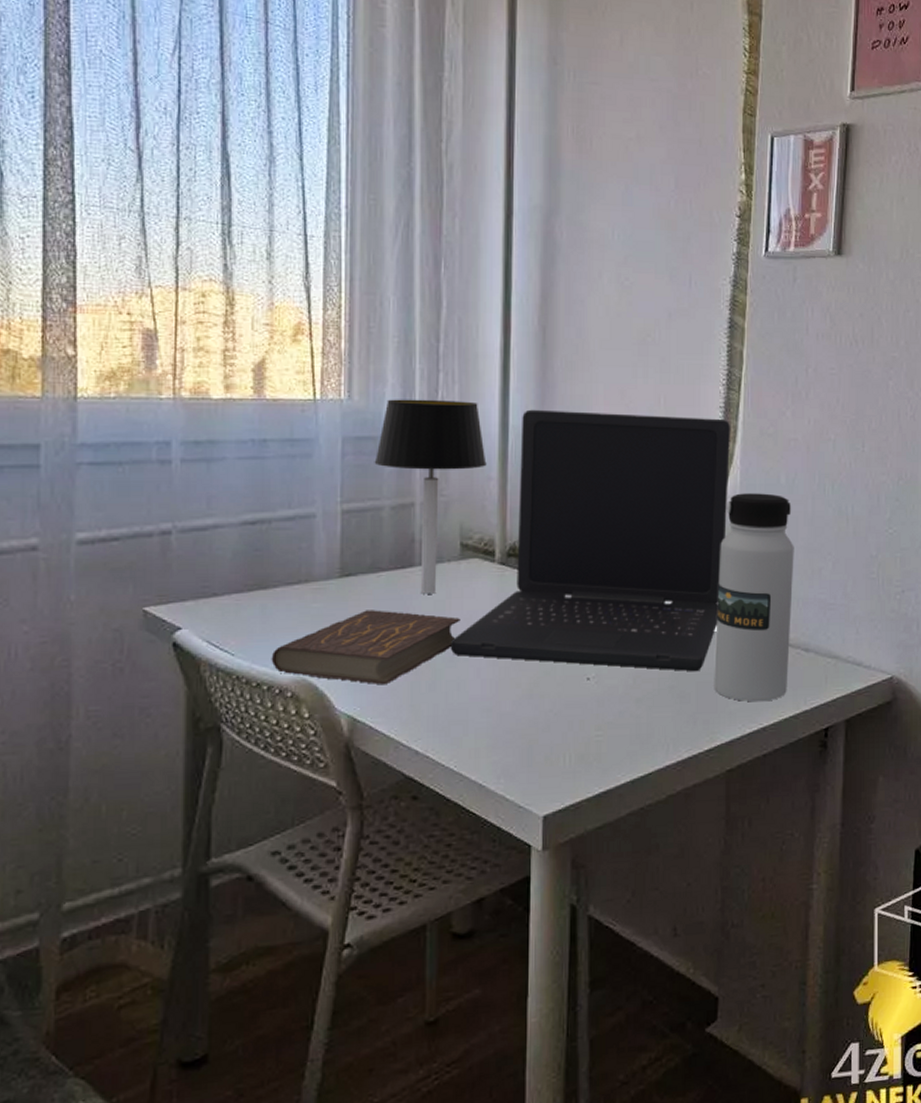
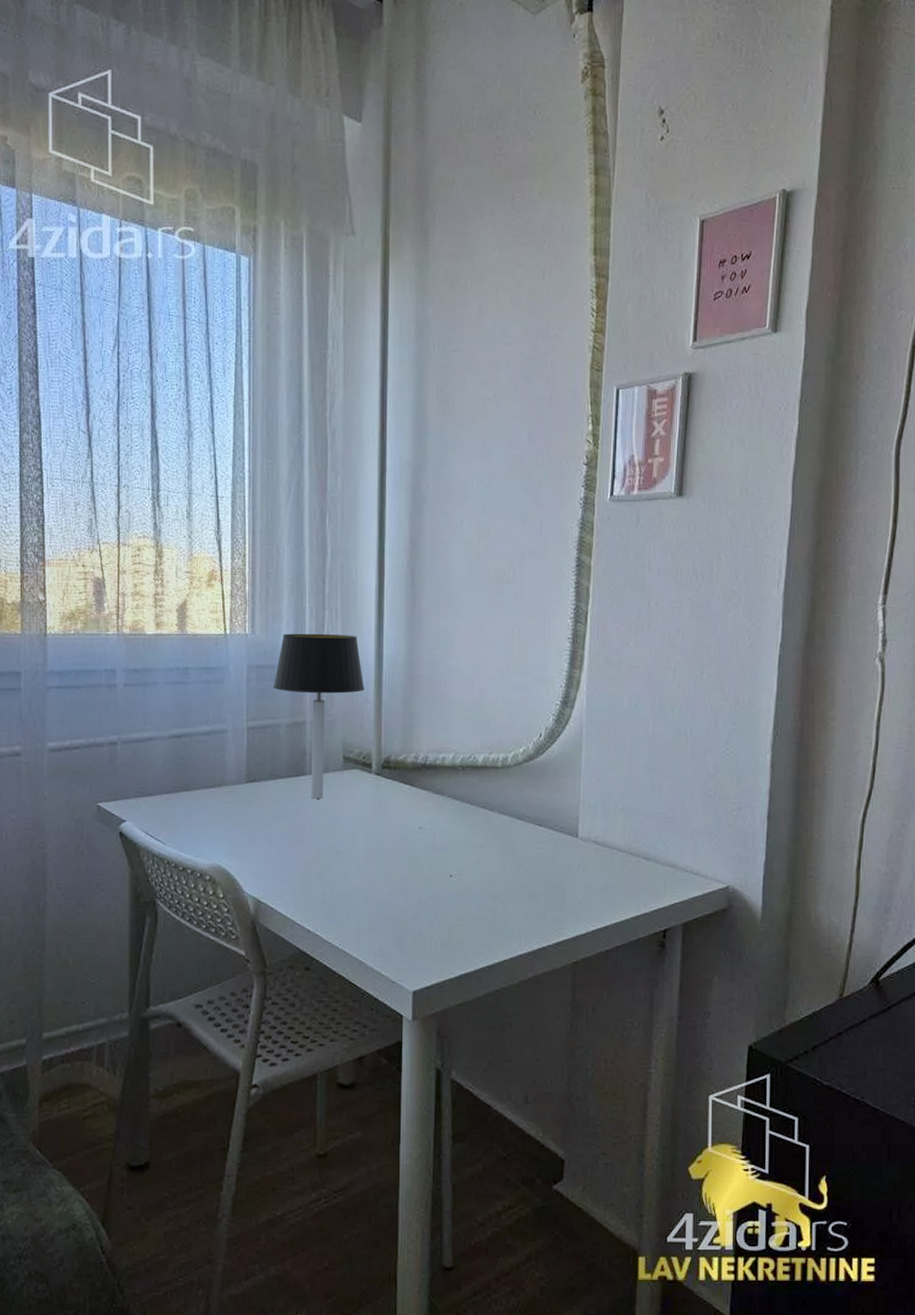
book: present [271,610,460,685] -> none [193,810,343,874]
laptop: present [451,409,731,672] -> none [336,641,578,874]
water bottle: present [714,493,794,702] -> none [561,716,636,903]

